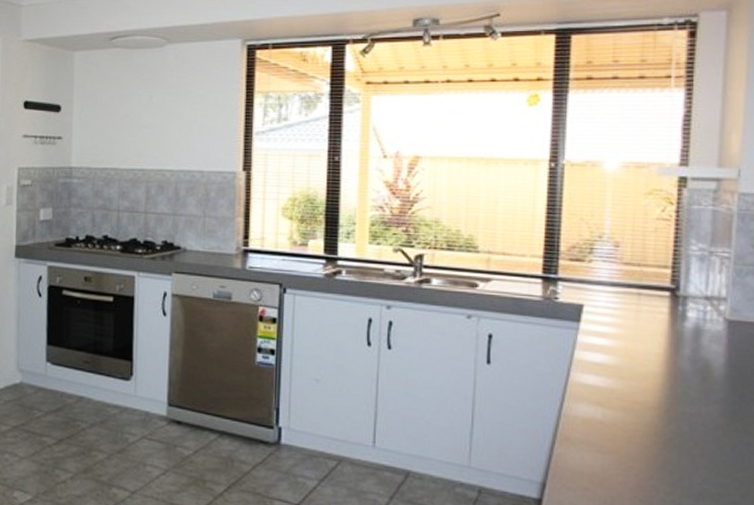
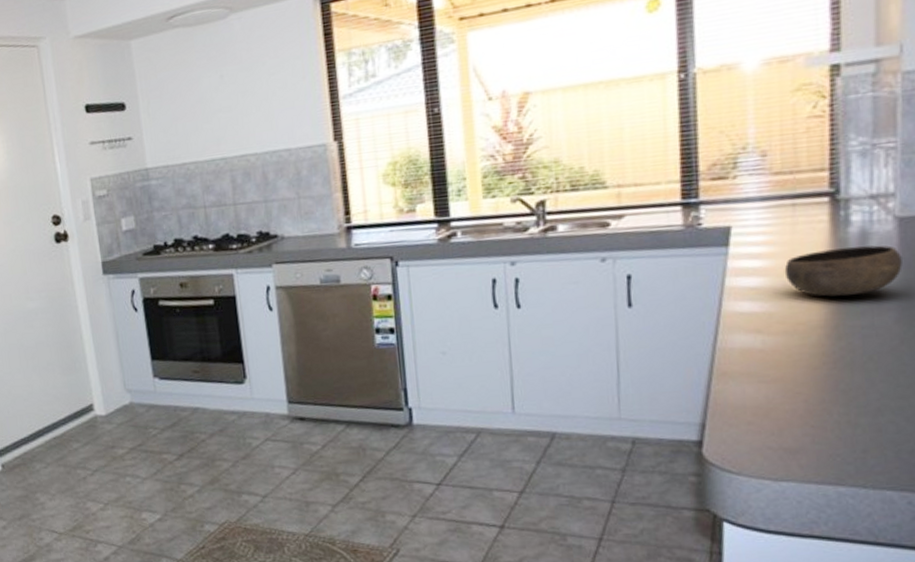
bowl: none [626,339,729,385] -> present [784,245,903,297]

